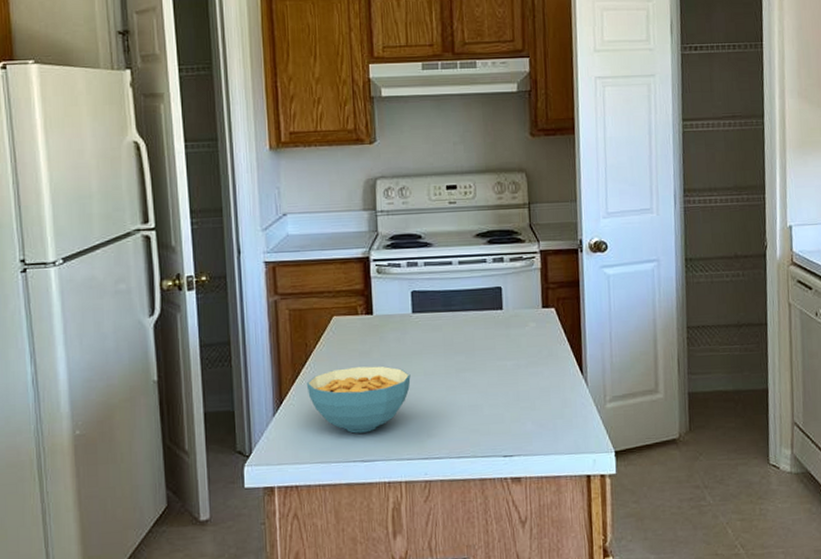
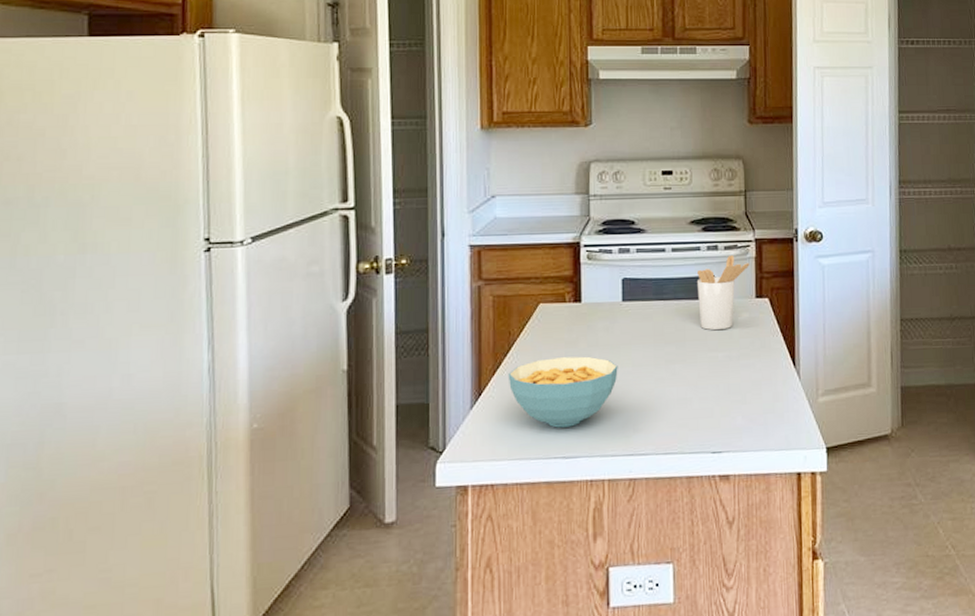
utensil holder: none [483,266,535,340] -> present [696,254,750,331]

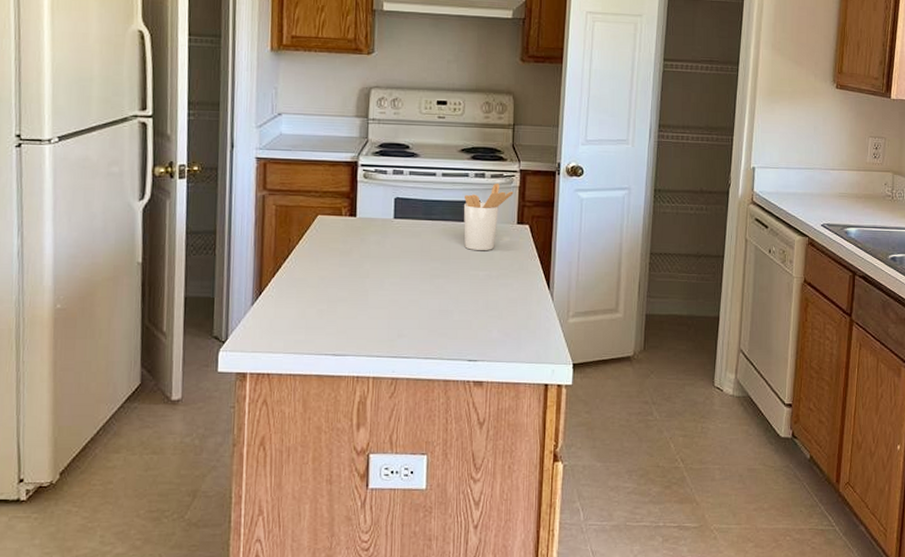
cereal bowl: present [508,356,618,428] -> none [286,265,387,328]

